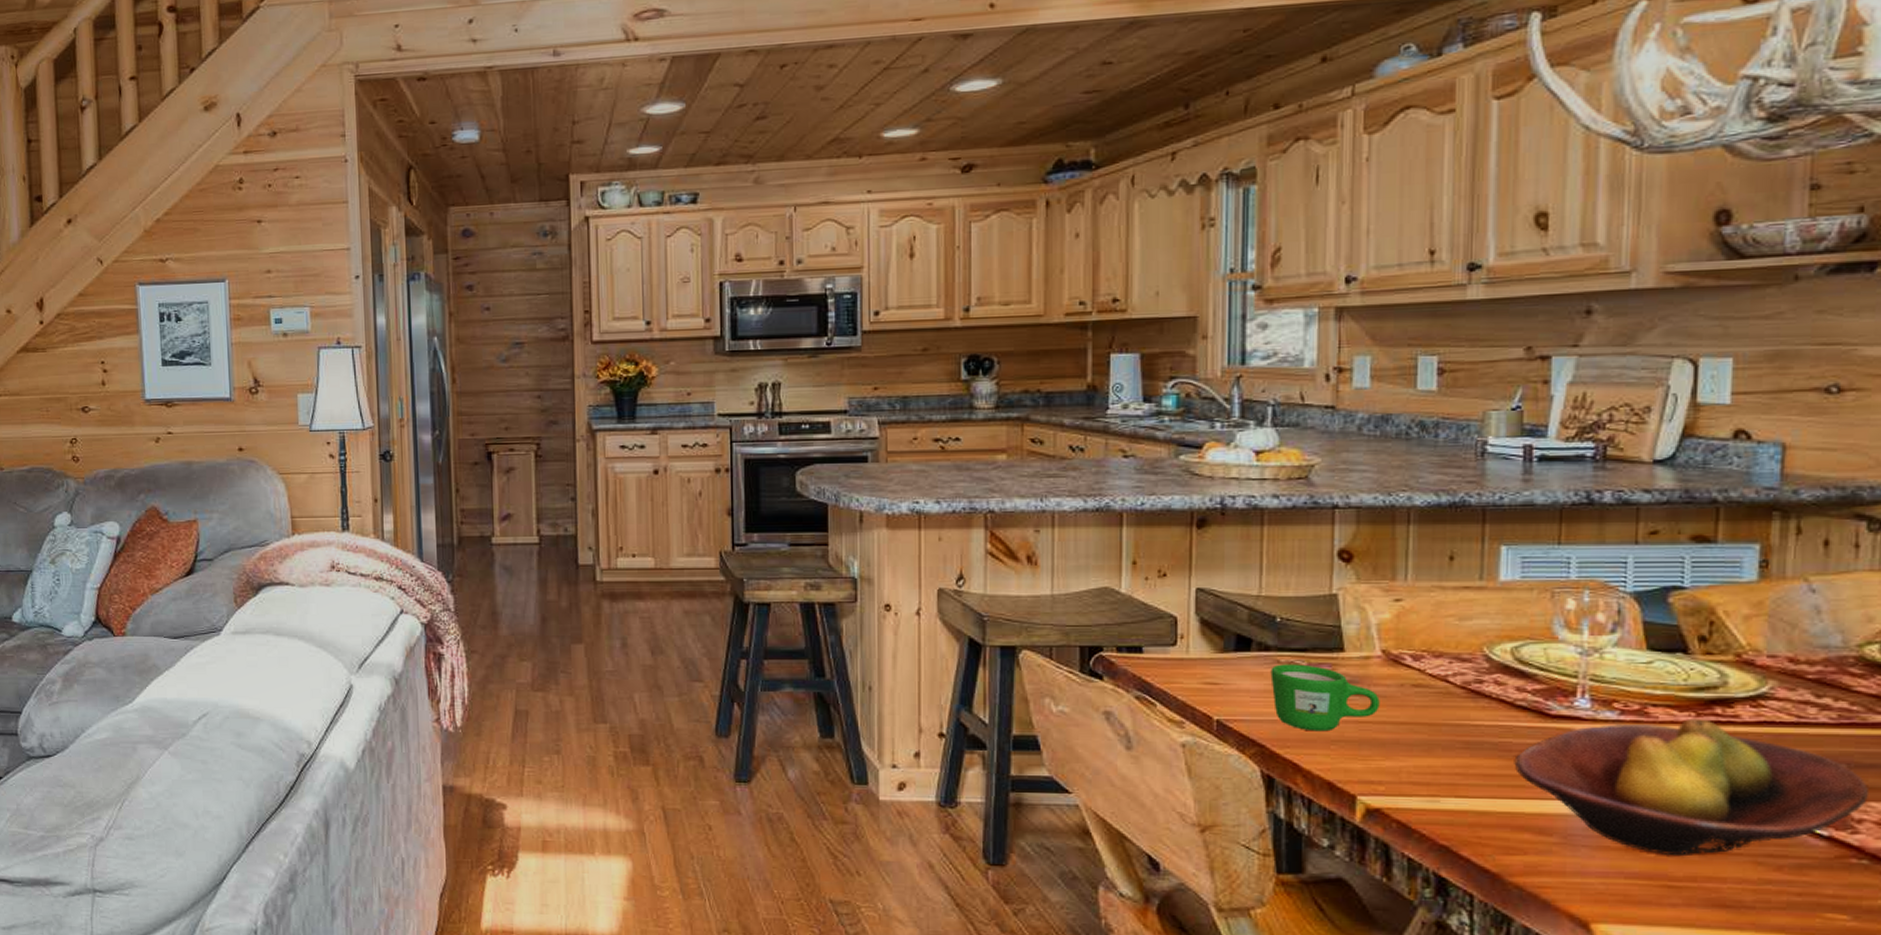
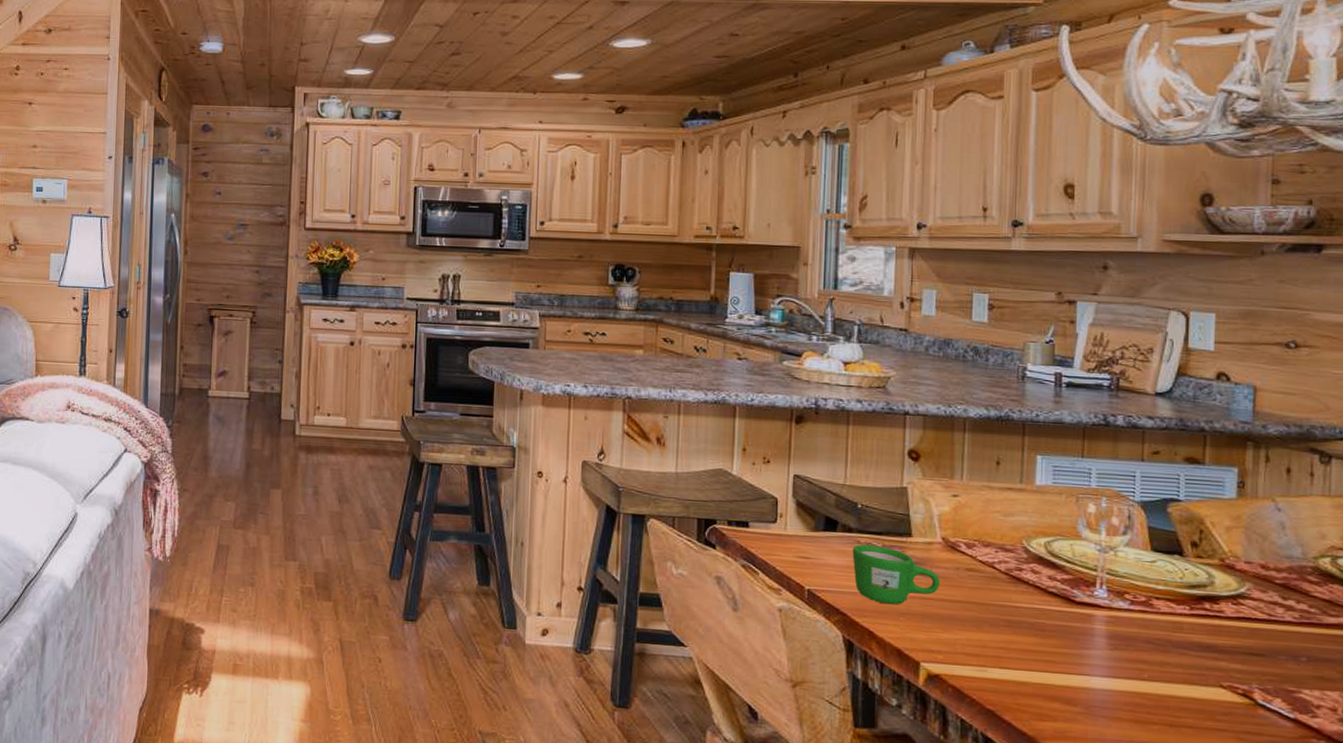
fruit bowl: present [1514,717,1868,856] -> none [1046,610,1324,729]

